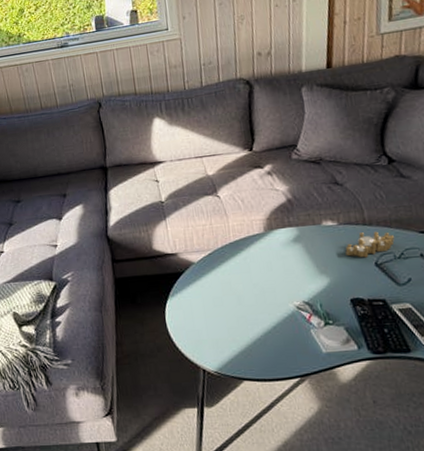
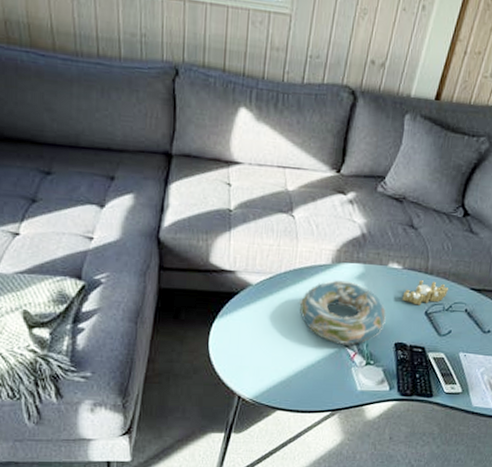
decorative bowl: none [241,245,335,308] -> present [299,280,386,345]

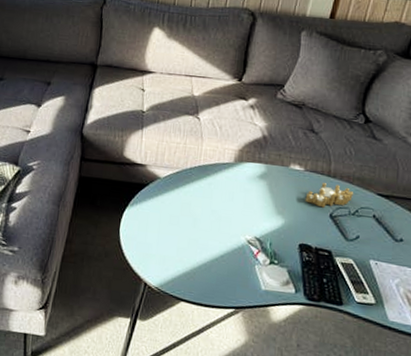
decorative bowl: present [299,280,386,345] -> none [203,178,289,243]

